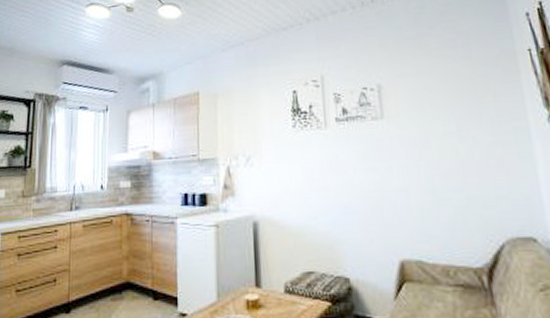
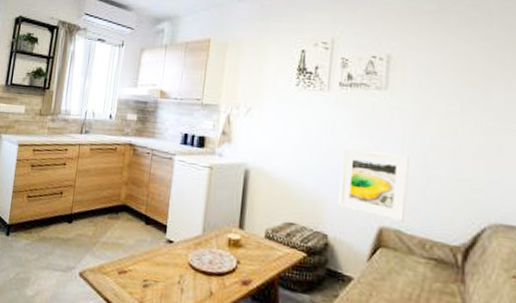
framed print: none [351,182,423,252] -> present [338,147,409,222]

